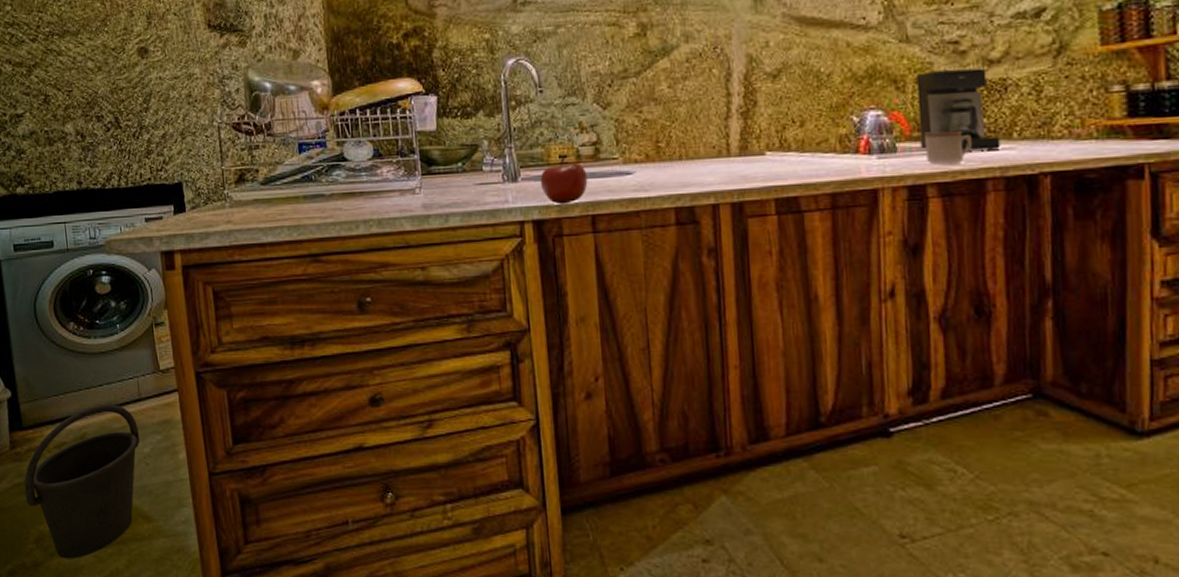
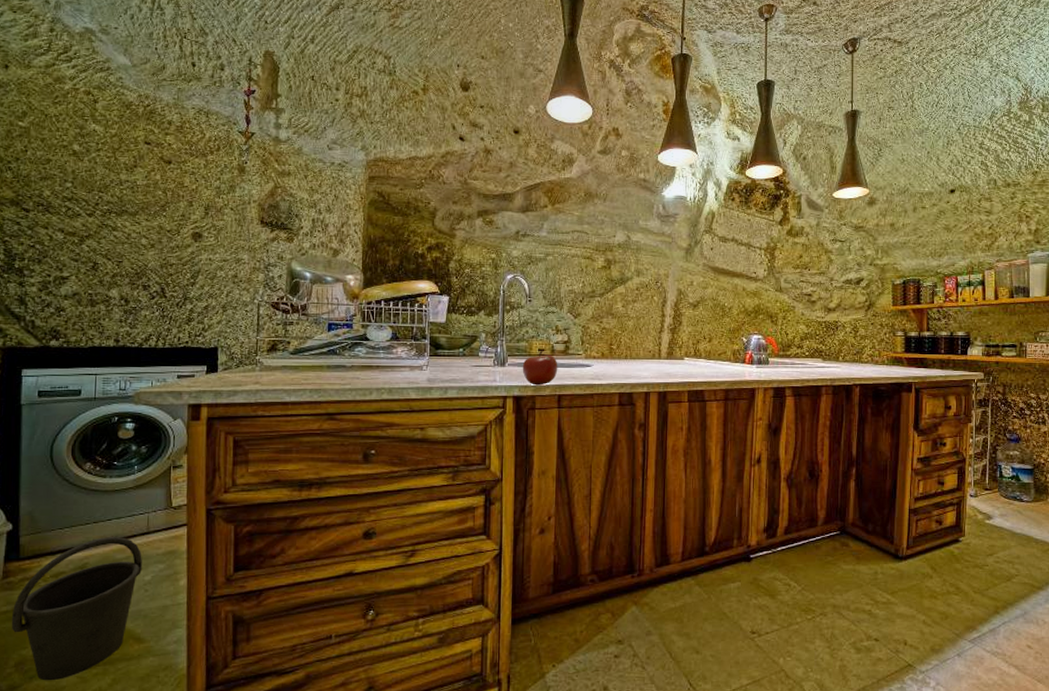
coffee maker: present [916,68,1001,151] -> none [783,311,832,368]
mug: present [923,130,973,166] -> none [786,352,816,376]

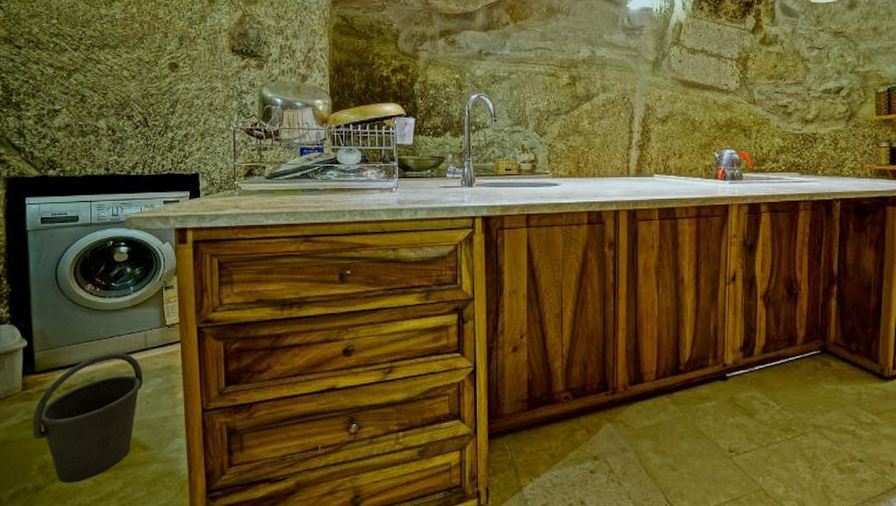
fruit: present [522,350,558,386] -> none [490,169,525,205]

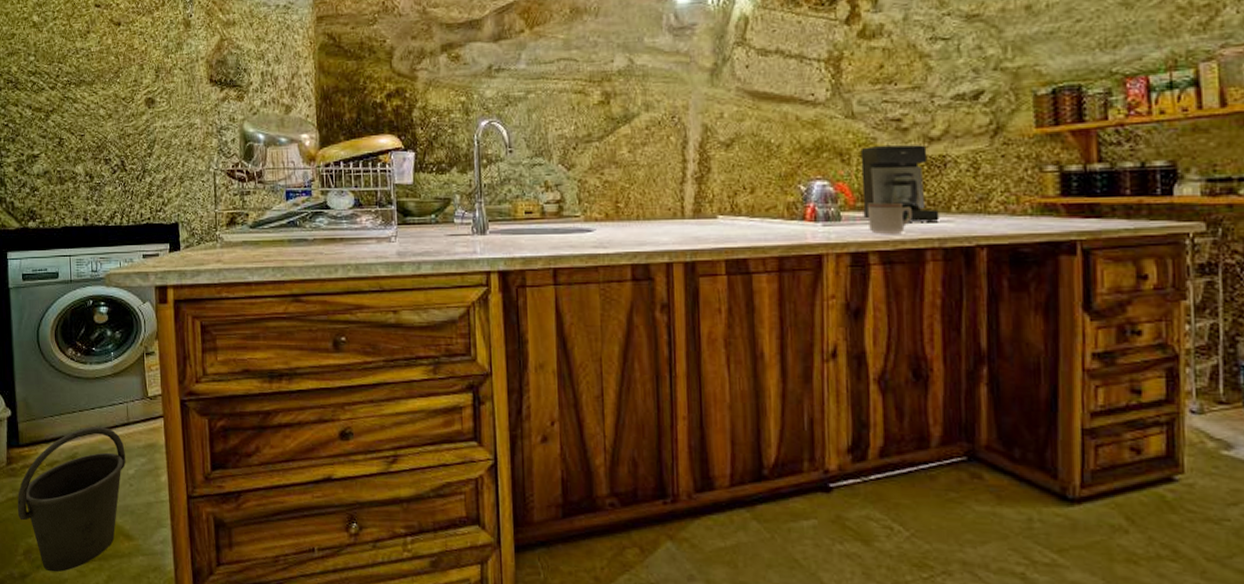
coffee maker: none [758,124,810,182] -> present [860,145,940,223]
mug: none [761,167,793,191] -> present [866,202,914,235]

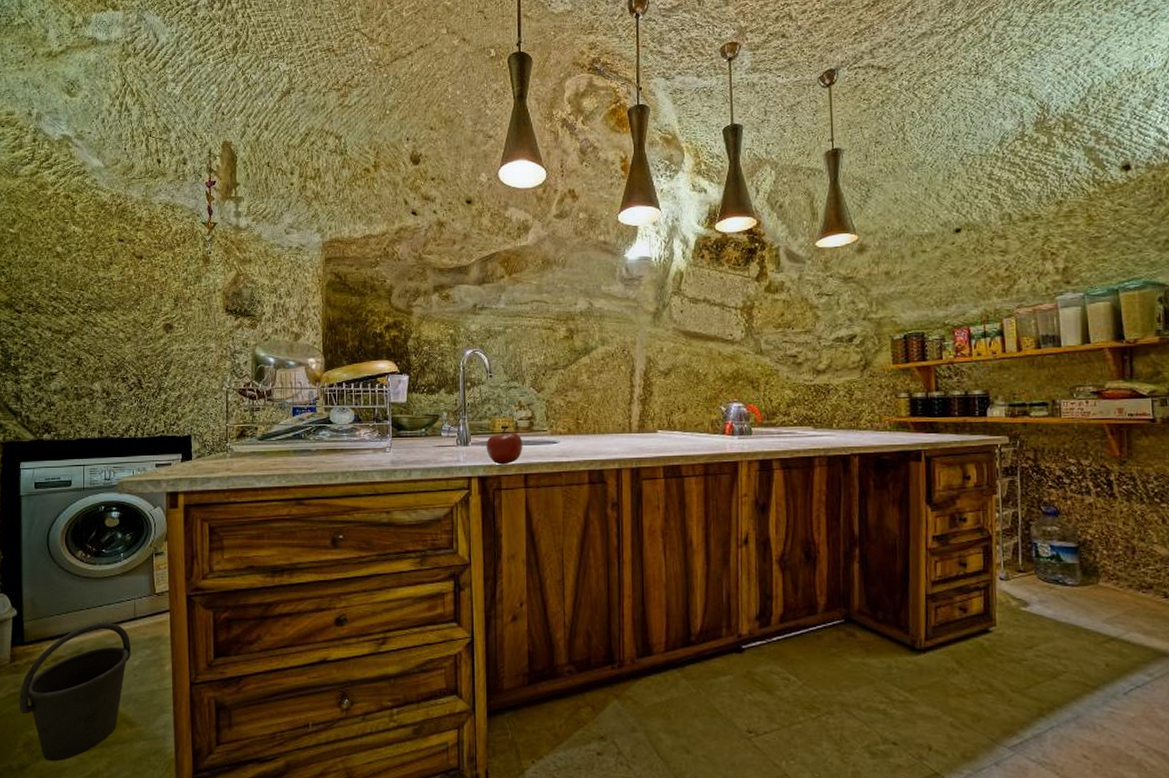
fruit: none [506,212,551,257] -> present [486,427,523,465]
coffee maker: present [860,145,940,223] -> none [767,375,824,437]
mug: present [866,202,914,235] -> none [771,420,806,446]

